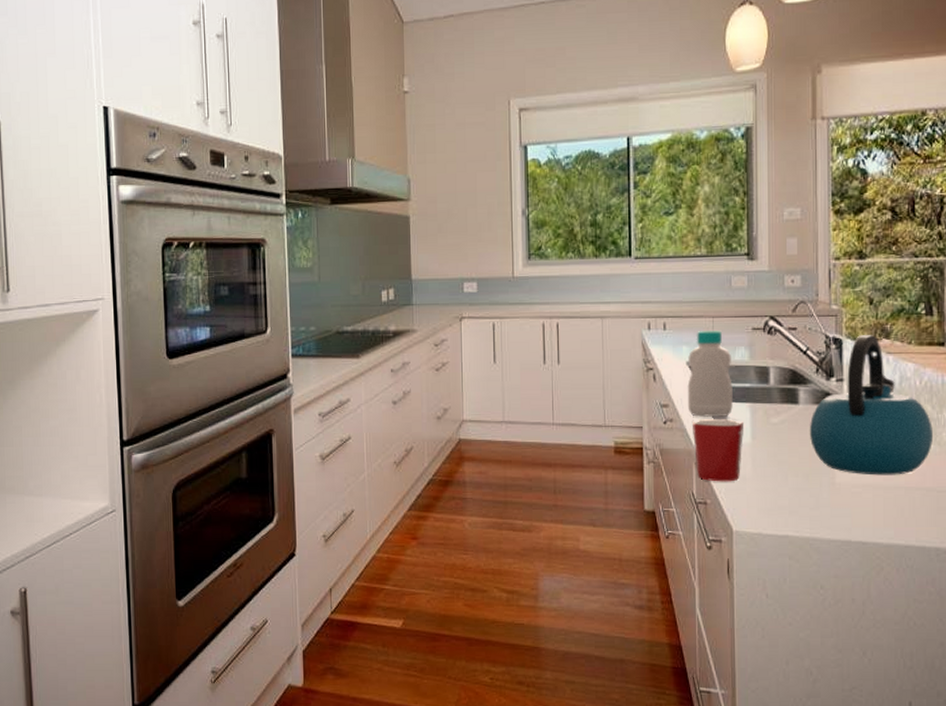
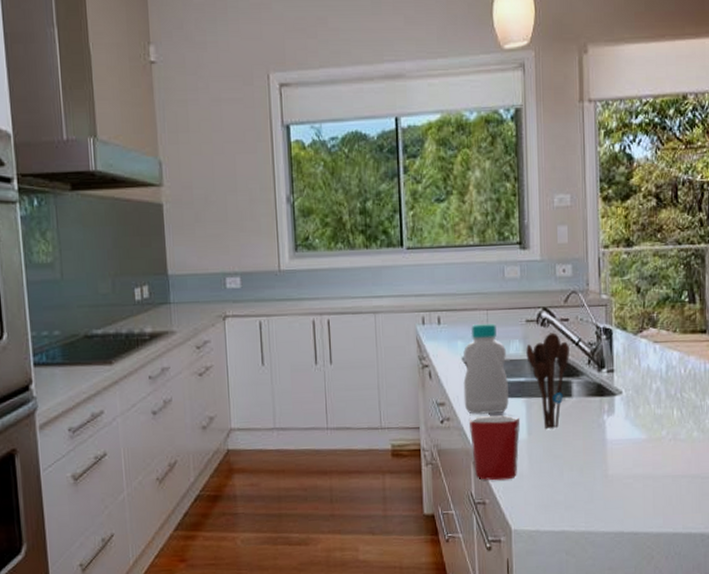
utensil holder: none [752,341,797,435] -> present [526,332,569,430]
kettle: present [809,335,933,476] -> none [582,324,697,466]

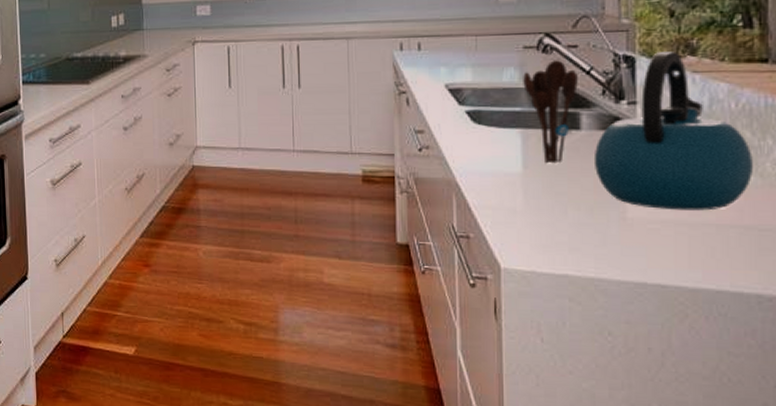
bottle: present [463,324,510,414] -> none [446,50,502,144]
mug: present [470,415,520,481] -> none [453,146,513,215]
kettle: none [582,324,697,466] -> present [593,51,753,211]

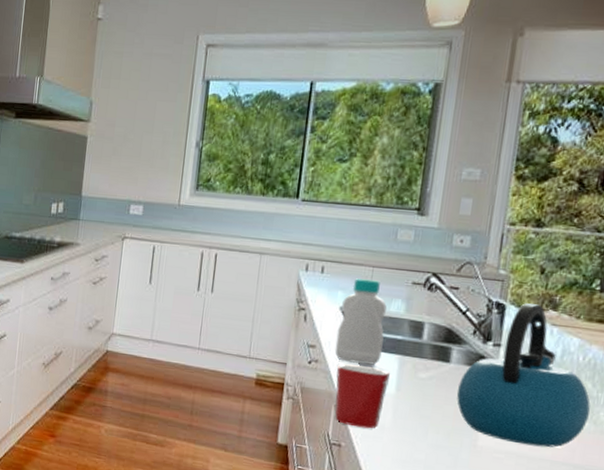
bottle: none [446,50,502,144] -> present [334,278,387,365]
mug: none [453,146,513,215] -> present [335,364,390,429]
utensil holder: present [523,60,578,164] -> none [407,298,455,390]

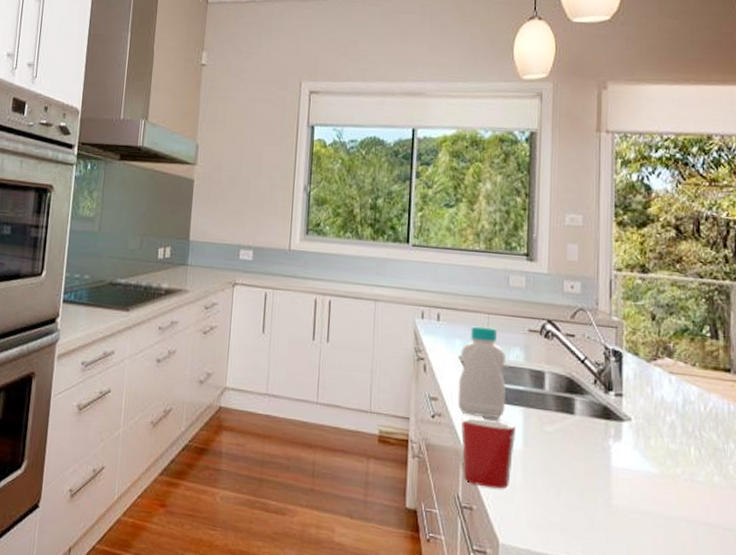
kettle: present [457,303,590,448] -> none [585,350,718,506]

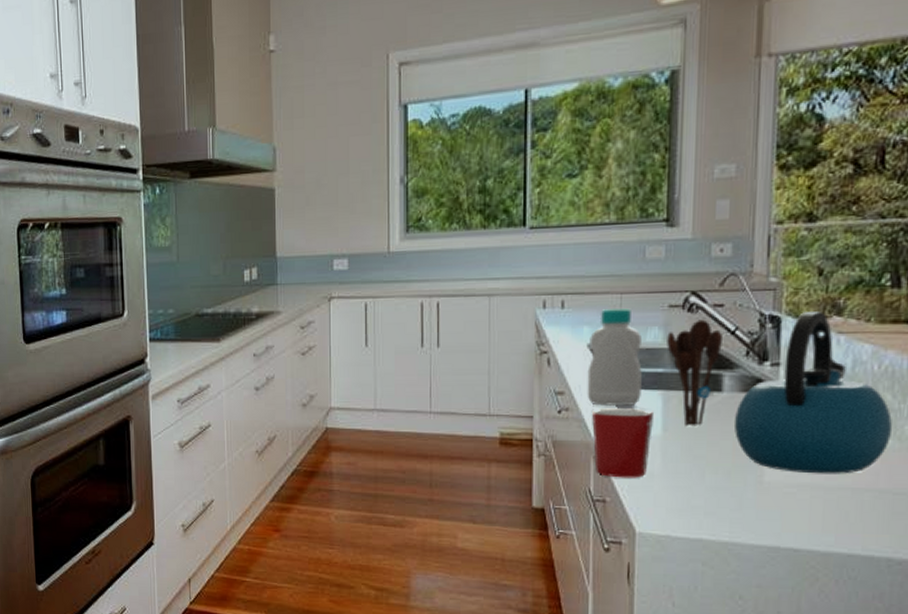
utensil holder: none [527,346,574,445] -> present [667,319,722,426]
kettle: none [585,350,718,506] -> present [733,311,892,474]

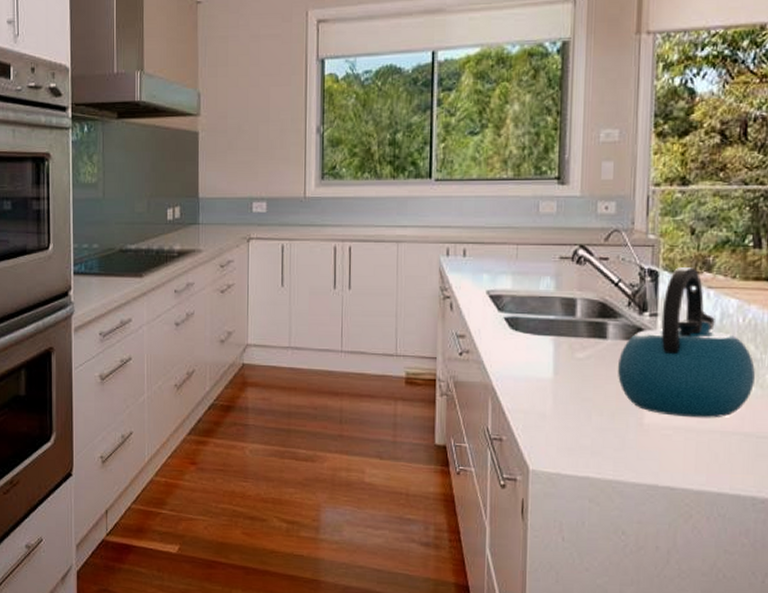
bottle: present [587,308,643,406] -> none [486,259,536,350]
mug: present [592,408,653,478] -> none [490,352,546,419]
utensil holder: present [667,319,722,426] -> none [558,271,607,371]

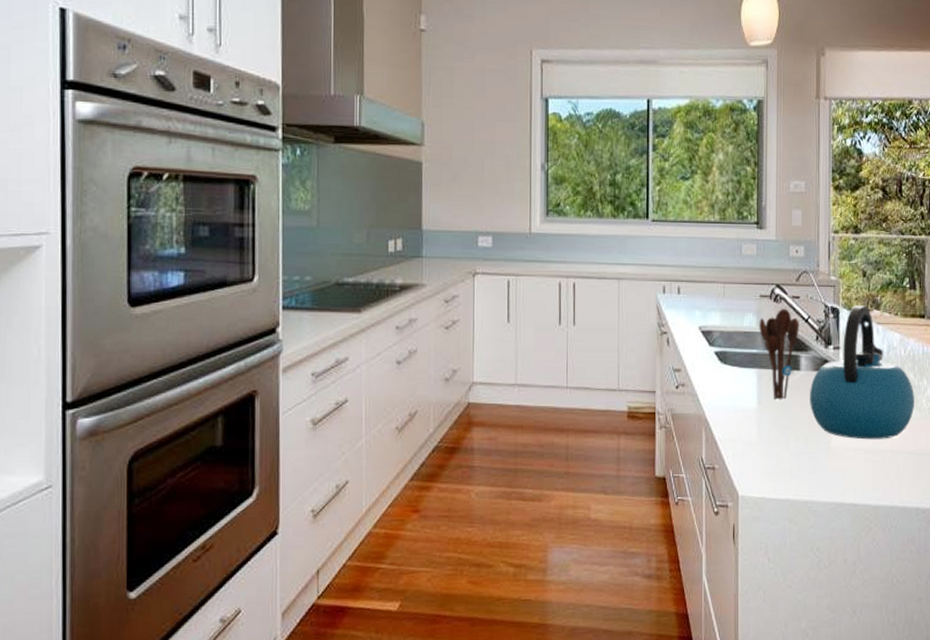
utensil holder: none [558,271,607,371] -> present [759,308,799,400]

